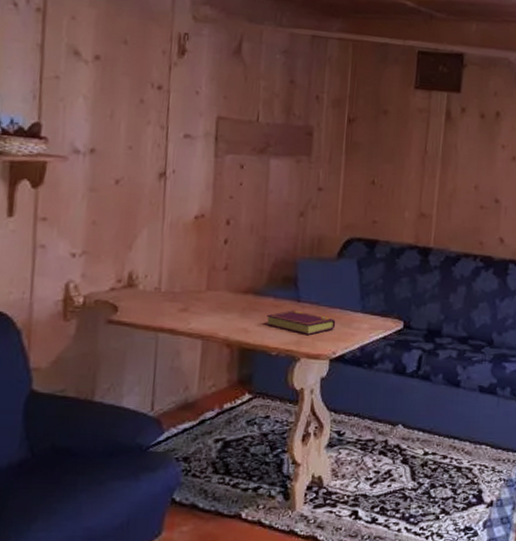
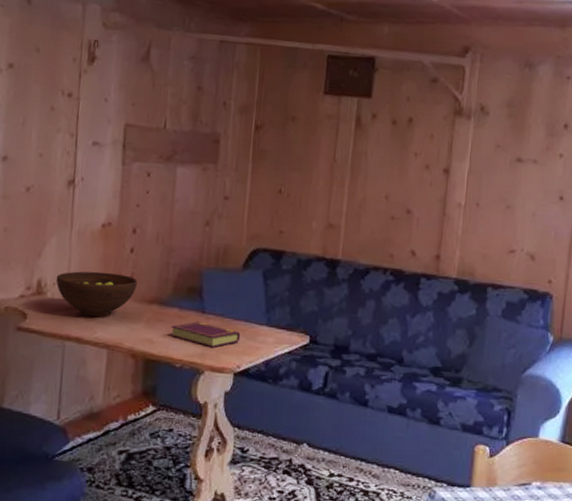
fruit bowl: none [147,263,232,308] -> present [55,271,137,317]

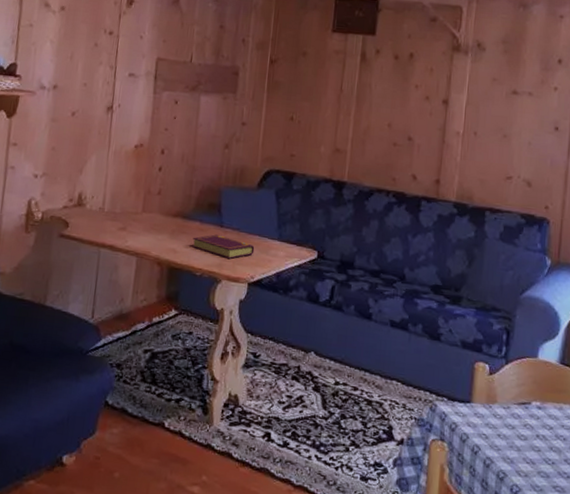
fruit bowl: present [55,271,137,317] -> none [94,186,164,228]

